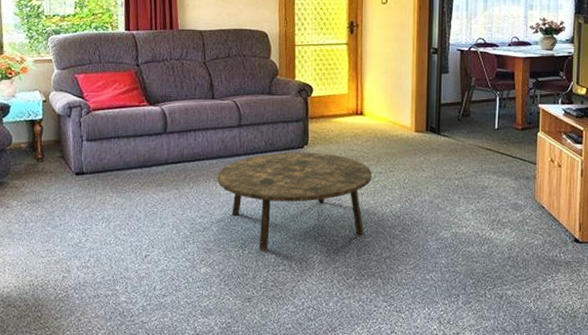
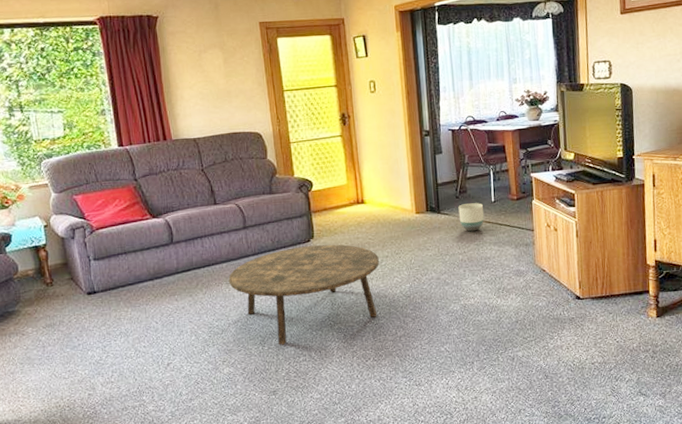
planter: none [459,128,486,157] -> present [458,203,484,232]

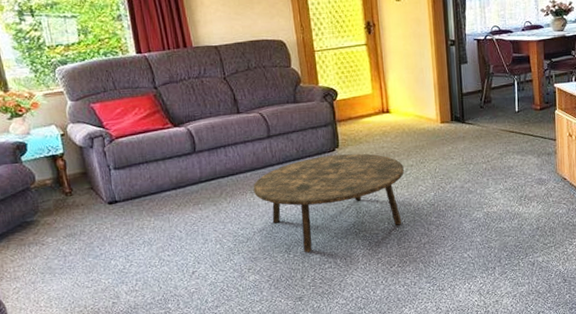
planter: present [458,203,484,232] -> none [482,113,508,141]

